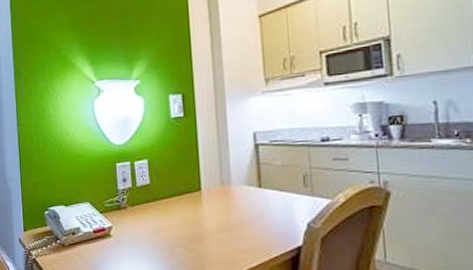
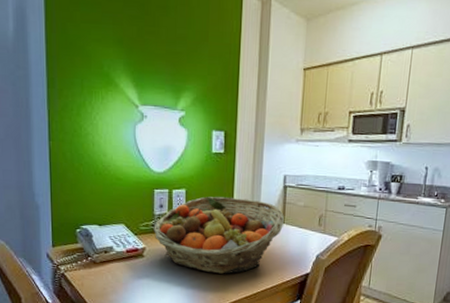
fruit basket: none [119,163,262,252] -> present [154,196,285,274]

